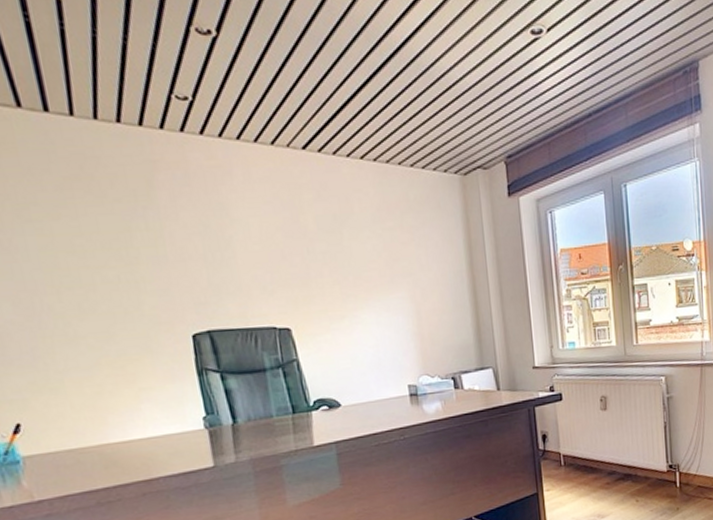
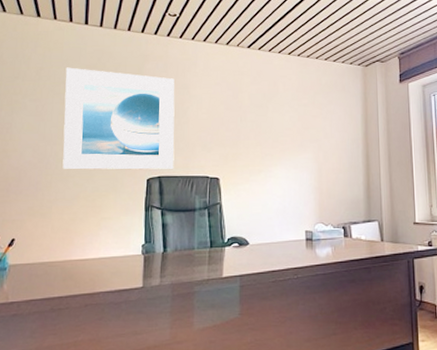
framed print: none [30,180,227,329] -> present [62,67,175,170]

